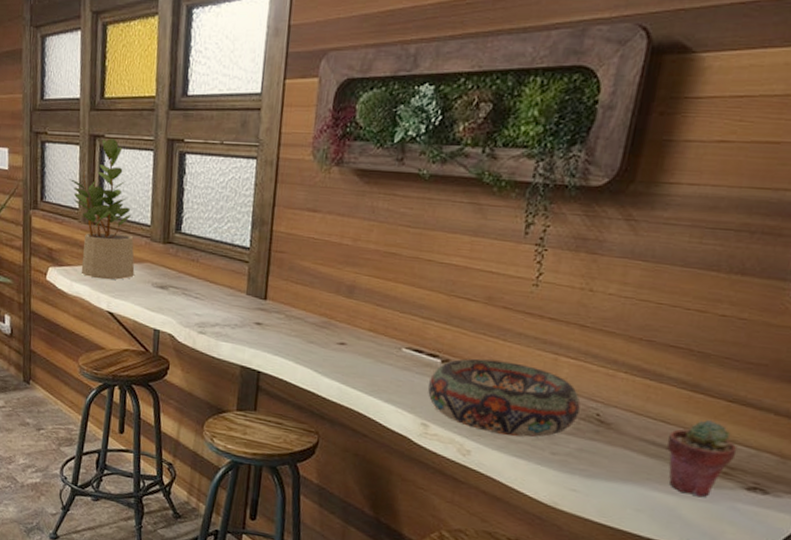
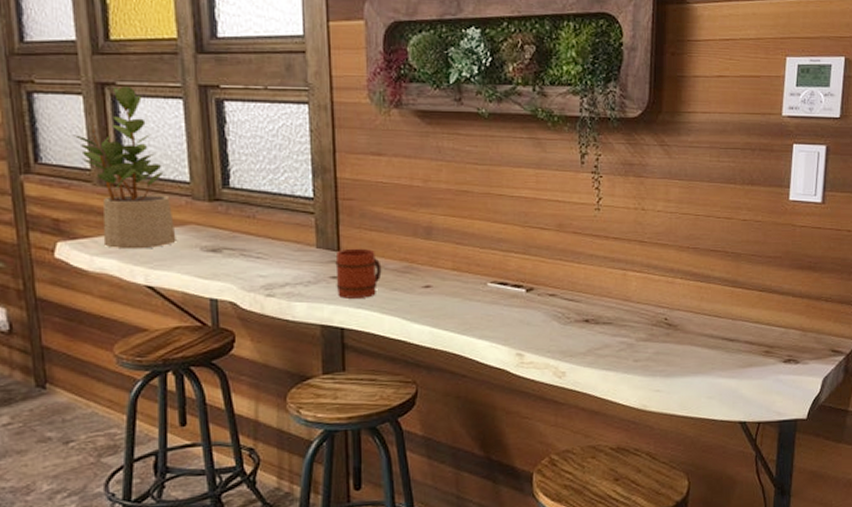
mug: none [258,298,302,347] -> present [335,248,382,299]
decorative bowl: present [427,358,581,438] -> none [517,282,651,351]
potted succulent: present [666,419,737,498] -> none [721,308,772,376]

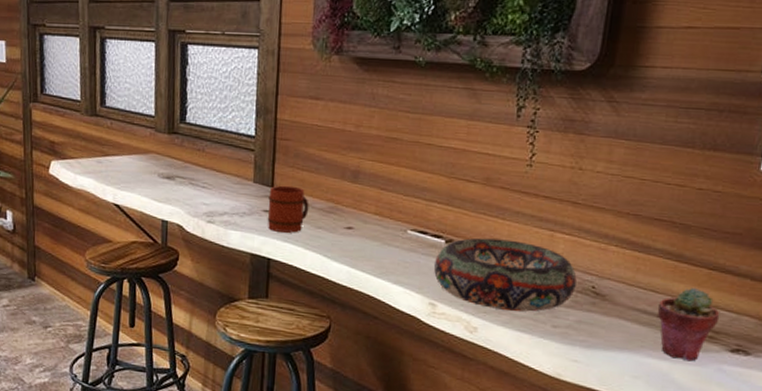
potted plant: present [73,86,176,250] -> none [70,30,140,172]
decorative bowl: none [517,282,651,351] -> present [433,237,577,312]
potted succulent: none [721,308,772,376] -> present [657,287,720,362]

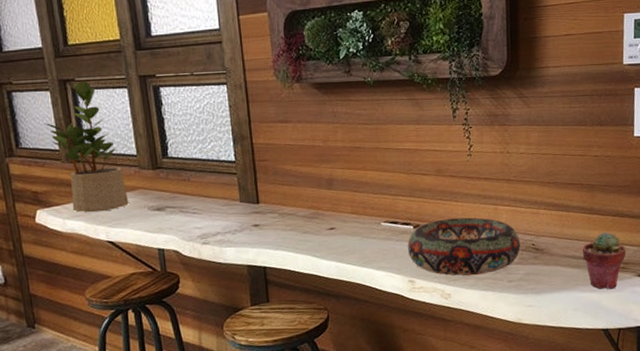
potted plant: none [70,30,140,172] -> present [45,81,129,213]
mug: present [267,185,309,233] -> none [256,200,294,242]

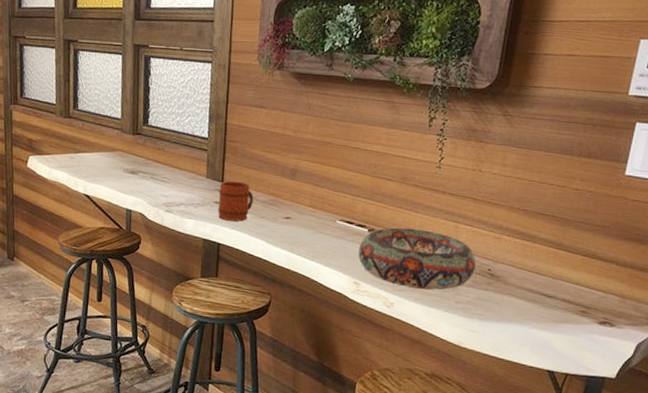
potted plant: present [45,81,129,213] -> none [47,43,108,167]
mug: none [256,200,294,242] -> present [217,181,254,222]
potted succulent: present [582,231,626,290] -> none [540,270,591,332]

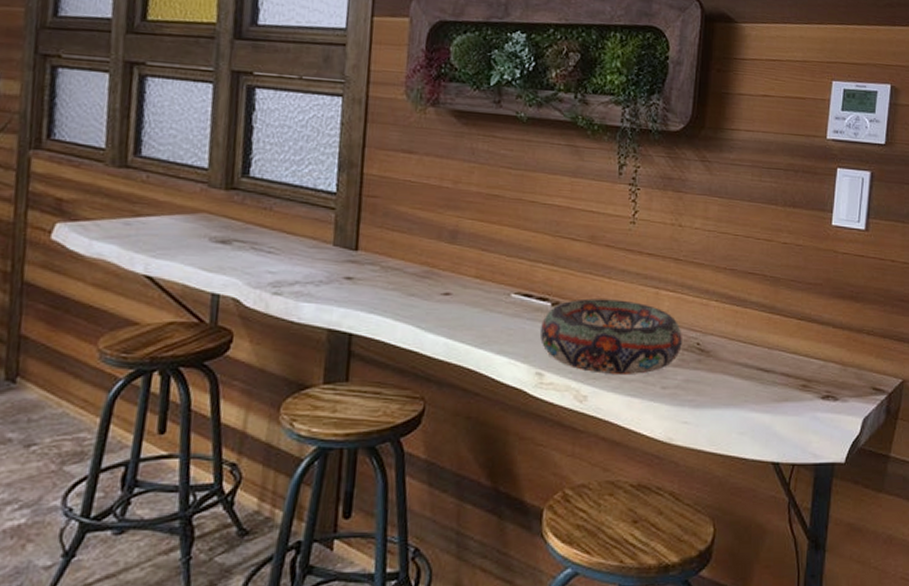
mug: present [217,181,254,222] -> none [349,248,401,303]

